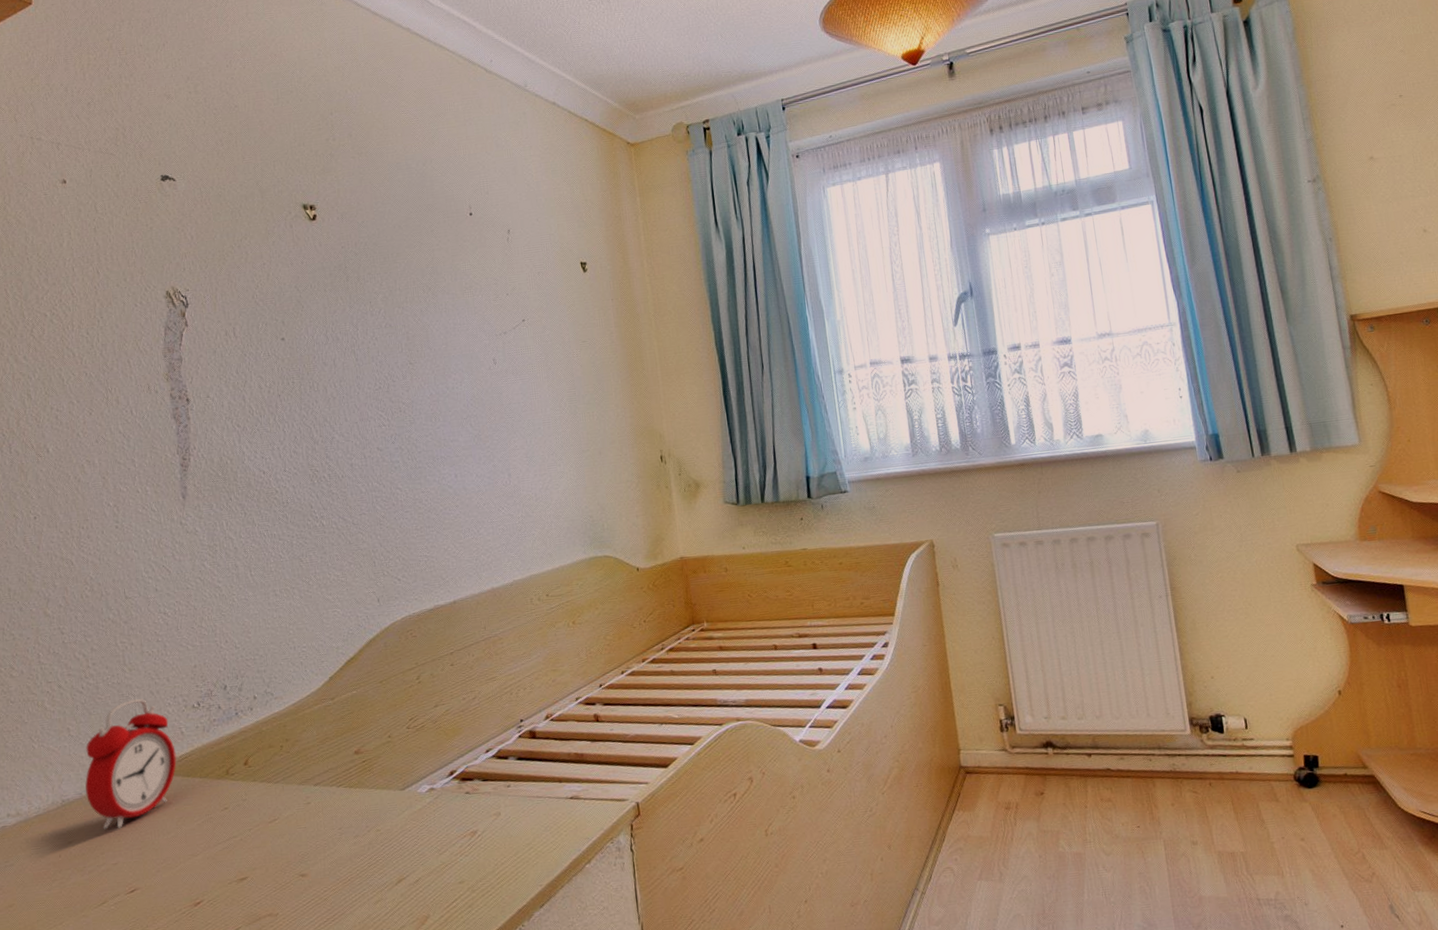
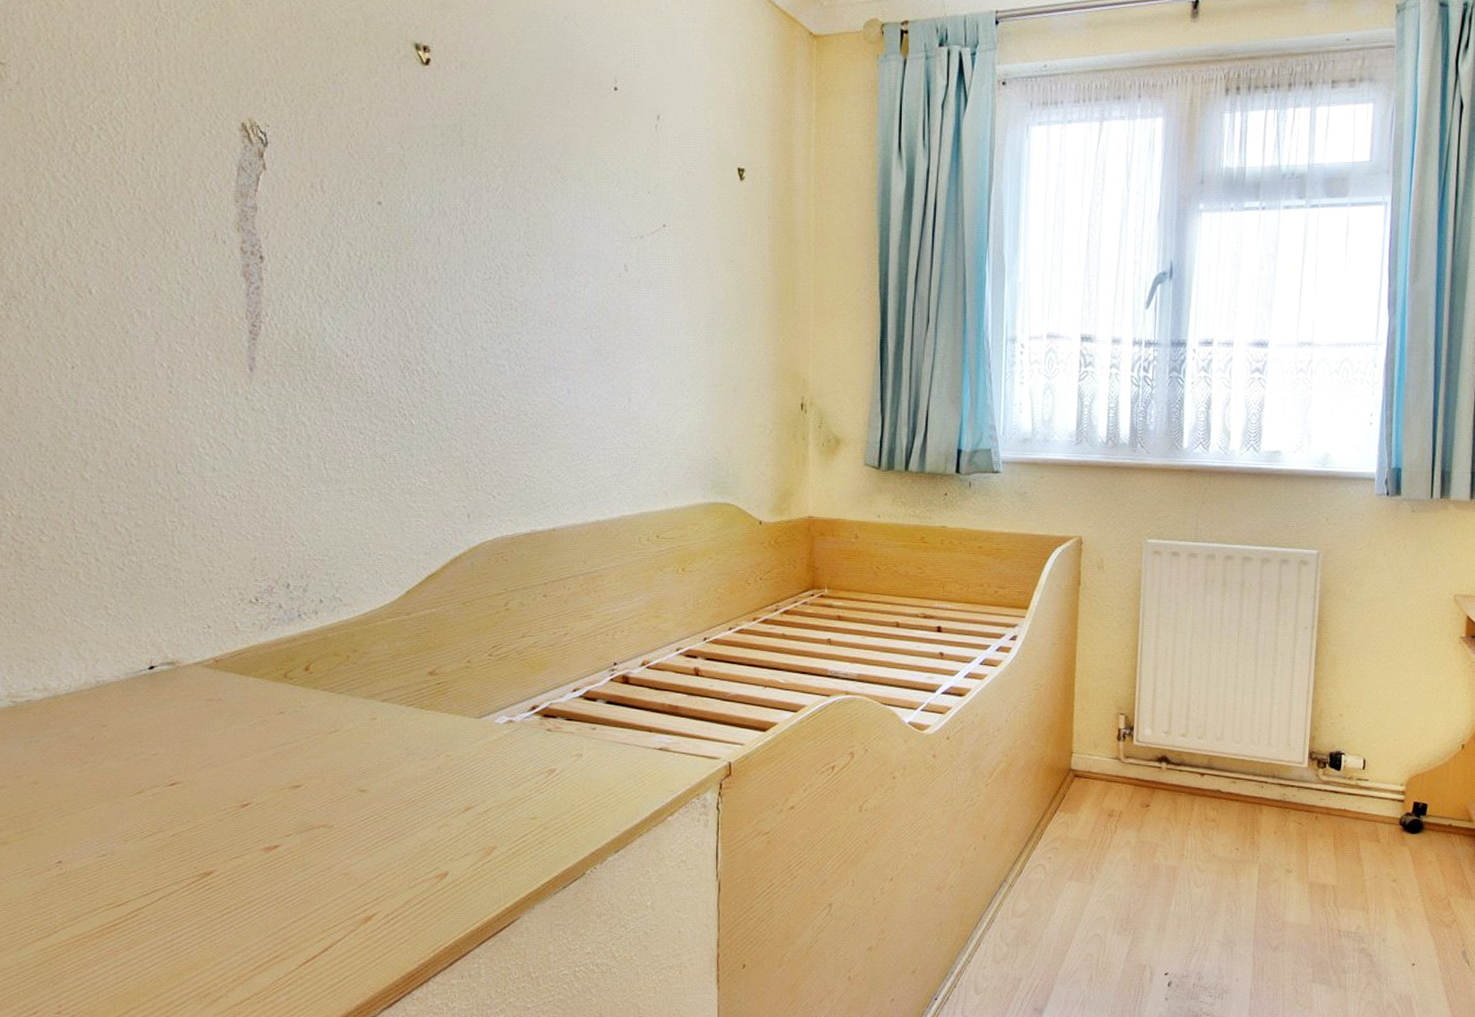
alarm clock: present [84,698,177,830] -> none [122,584,230,718]

